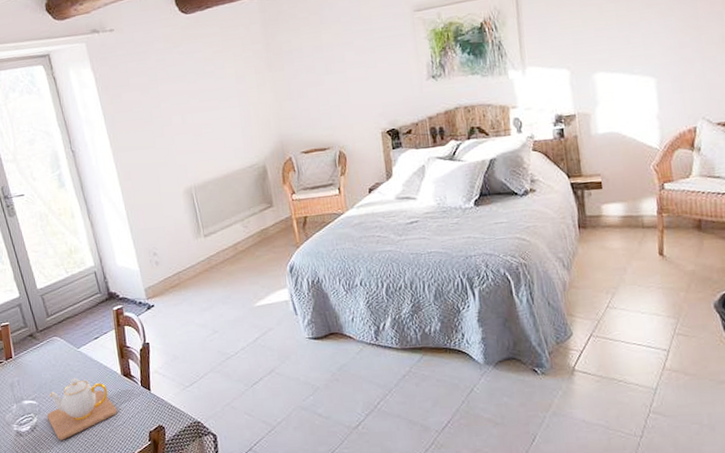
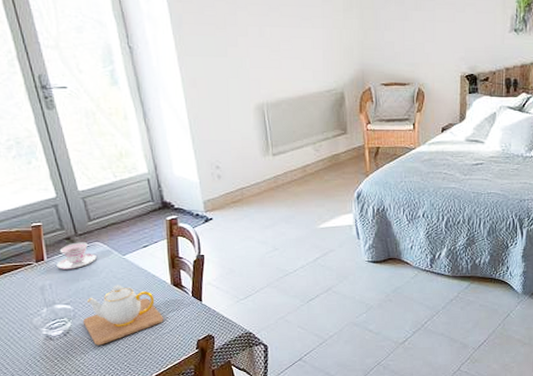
teacup: none [22,338,55,366] -> present [56,242,97,269]

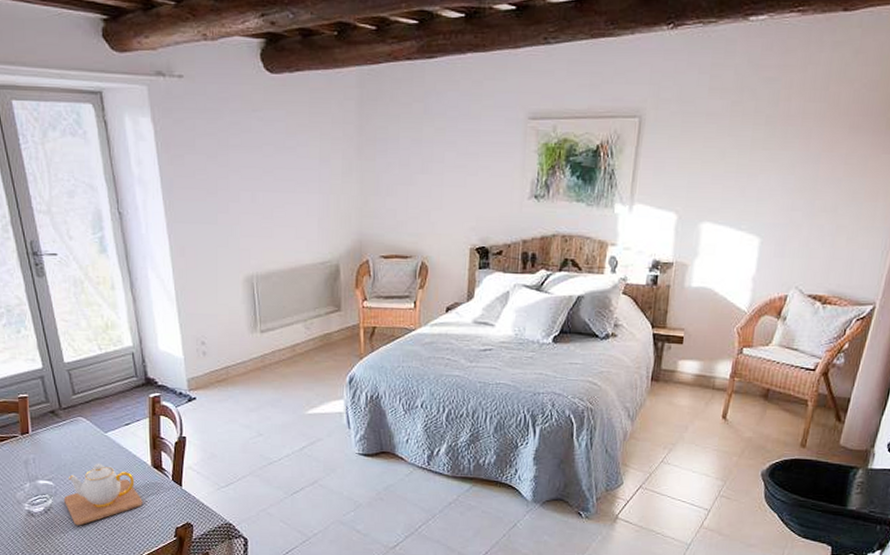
teacup: present [56,242,97,269] -> none [40,416,79,444]

